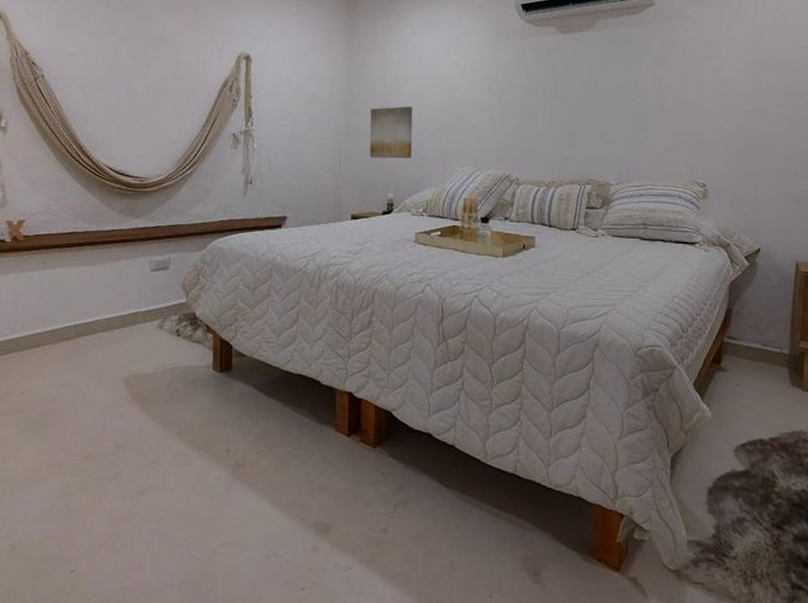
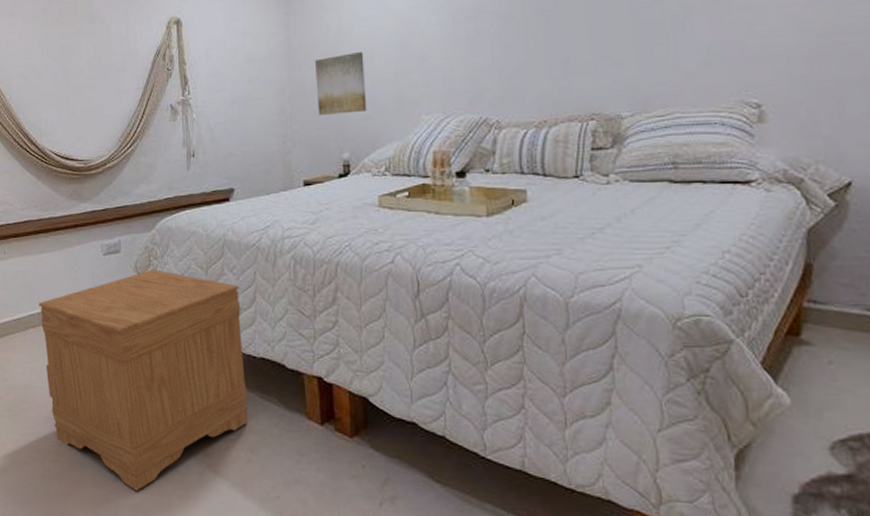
nightstand: none [76,287,284,503] -> present [39,269,249,491]

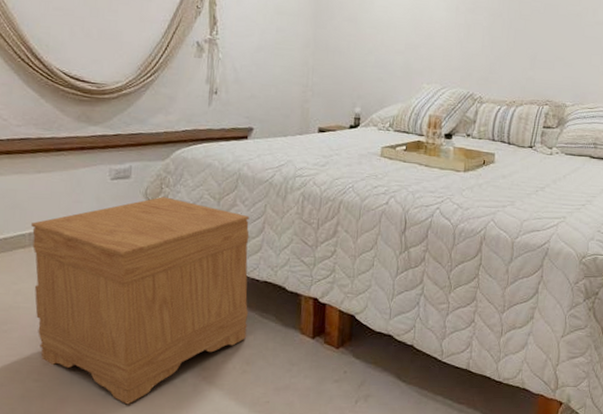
wall art: present [314,52,367,115] -> none [337,21,382,74]

